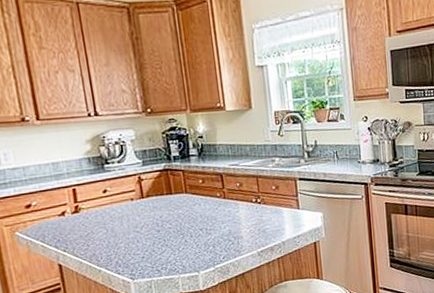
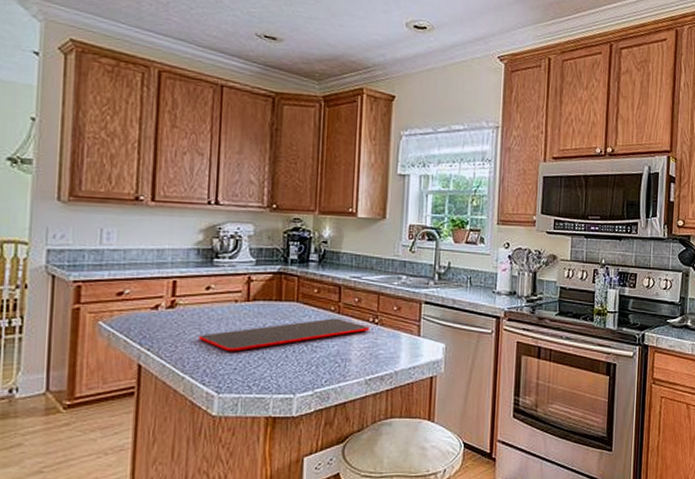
cutting board: none [105,202,255,244] -> present [199,318,370,352]

